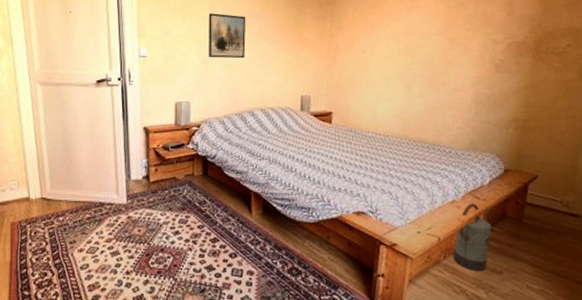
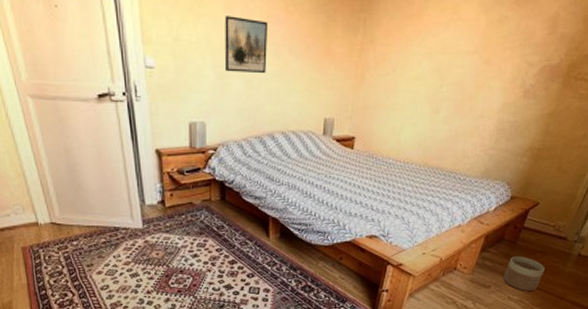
watering can: present [453,203,492,272] -> none [450,227,491,286]
planter: none [515,236,563,279] -> present [503,256,545,291]

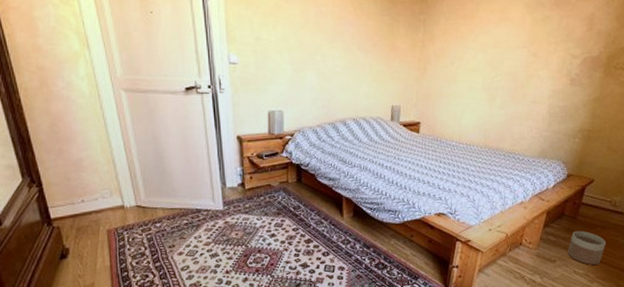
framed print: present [225,16,268,74] -> none [300,19,339,68]

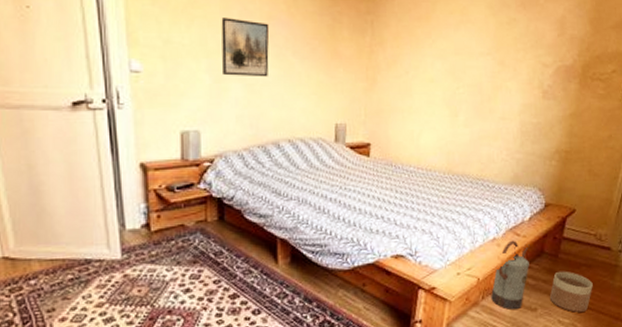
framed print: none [300,19,339,68] -> present [221,17,270,77]
watering can: none [517,204,552,261] -> present [491,240,530,311]

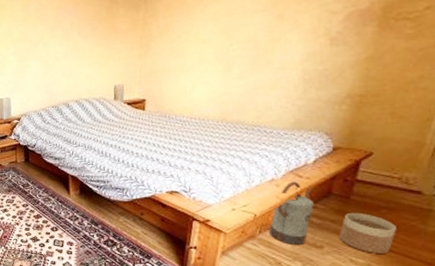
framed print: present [221,17,270,77] -> none [23,12,59,57]

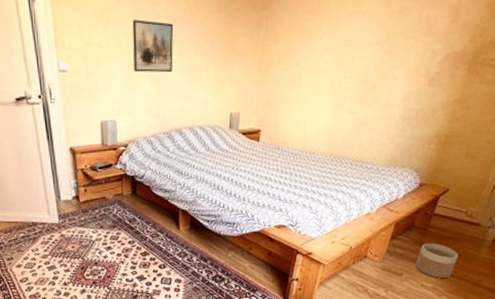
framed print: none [23,12,59,57] -> present [132,20,174,73]
watering can: present [269,181,314,246] -> none [361,215,401,274]

